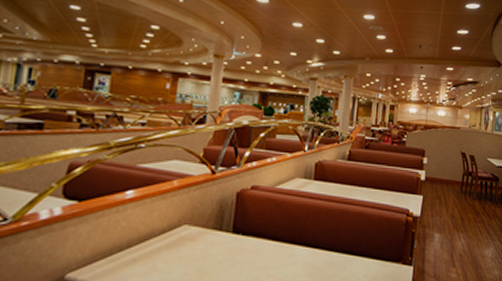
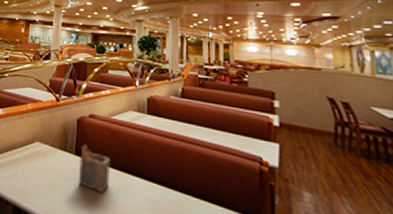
napkin holder: none [235,220,273,269] -> present [78,145,111,194]

